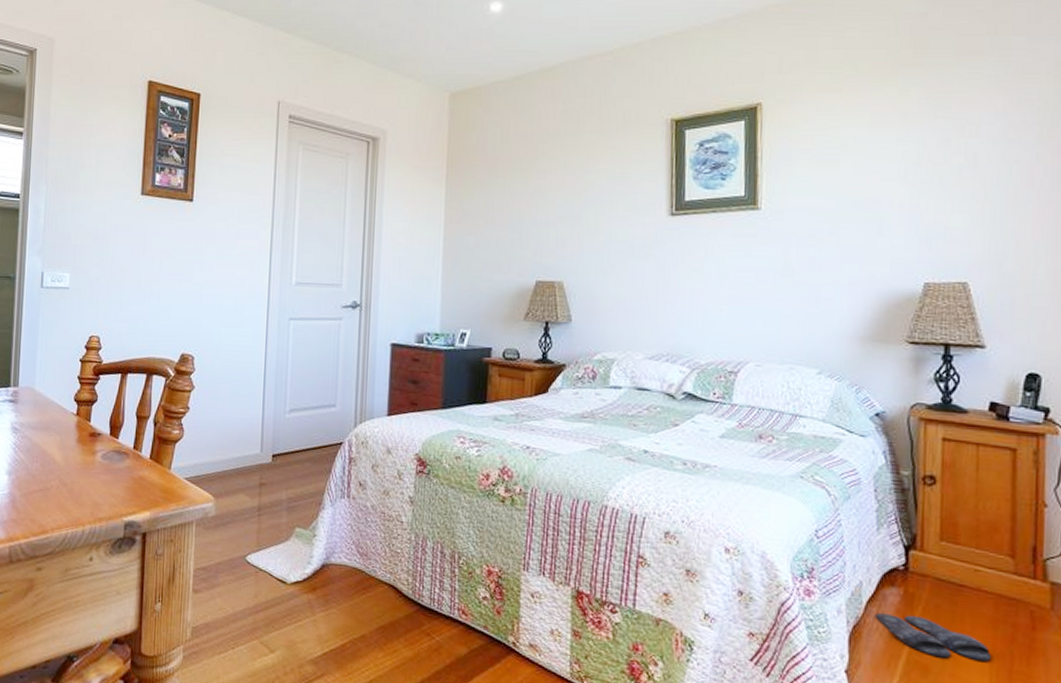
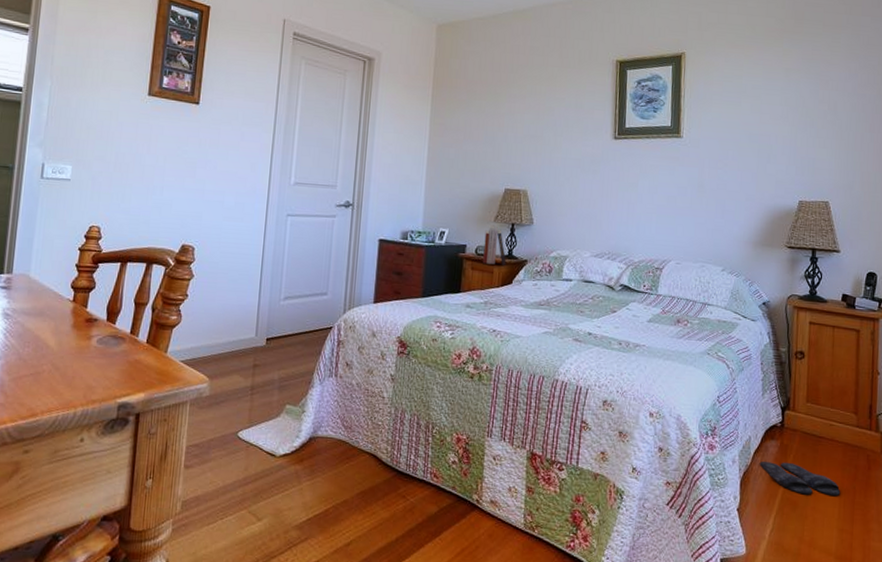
books: none [512,324,541,371] -> present [483,225,507,265]

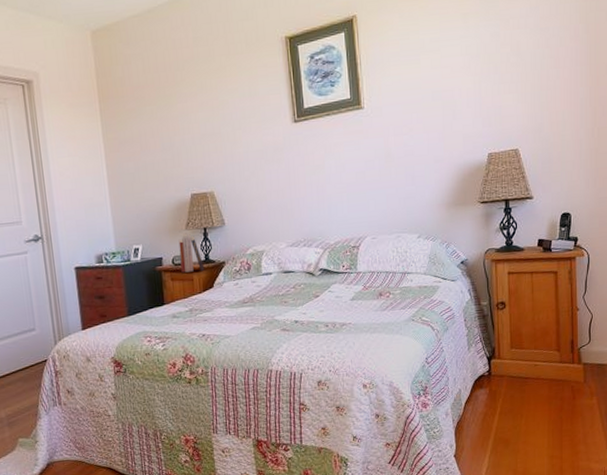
slippers: present [759,461,841,497] -> none [471,405,549,433]

